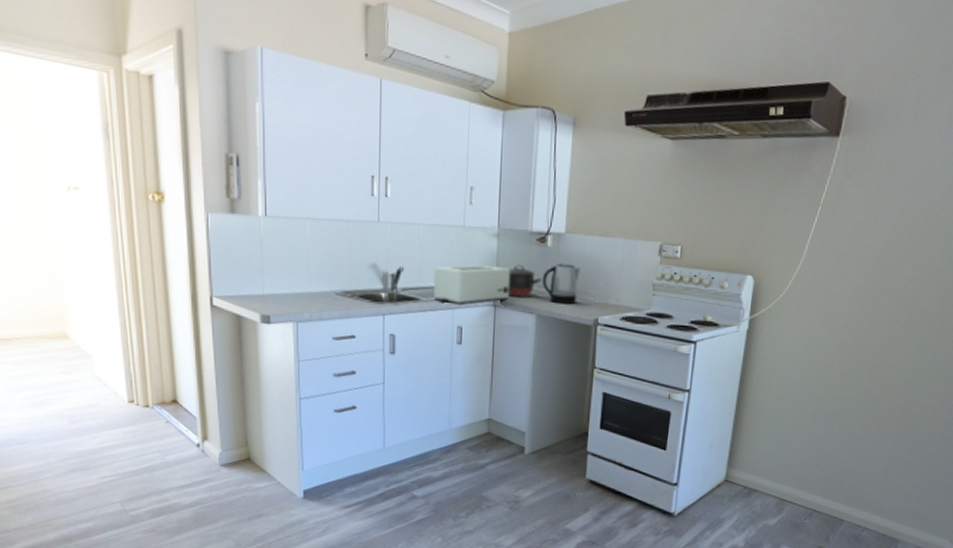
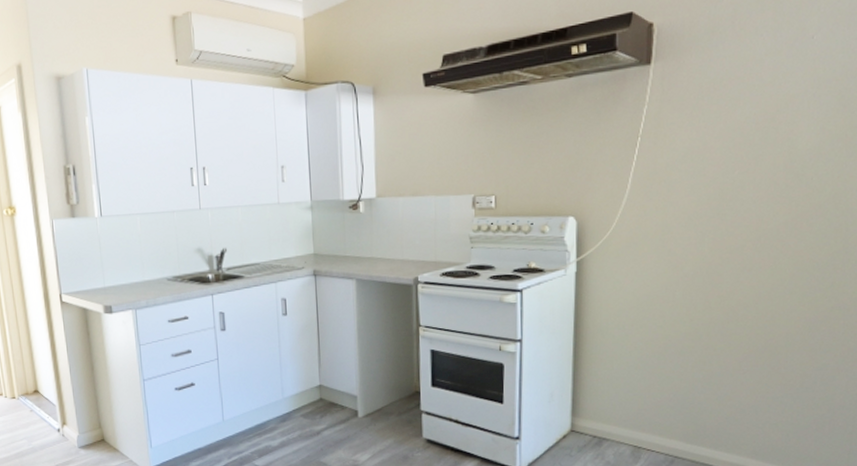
toaster: present [433,264,510,306] -> none [254,237,327,279]
cooking pot: present [507,264,542,298] -> none [325,232,358,266]
kettle: present [542,262,580,305] -> none [358,226,395,267]

